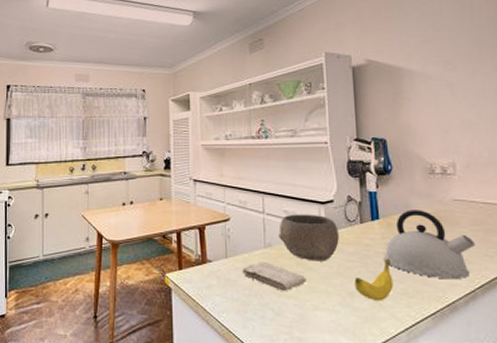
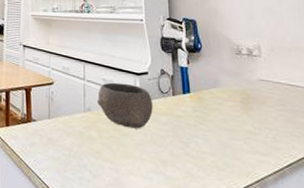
washcloth: present [242,262,306,291] -> none [63,125,122,154]
banana: present [354,258,394,302] -> none [167,130,204,172]
kettle: present [384,210,475,278] -> none [195,86,282,156]

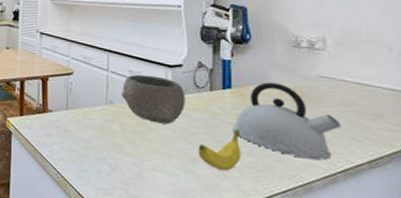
banana: none [167,130,204,172] -> present [198,129,241,171]
kettle: none [195,86,282,156] -> present [233,82,341,160]

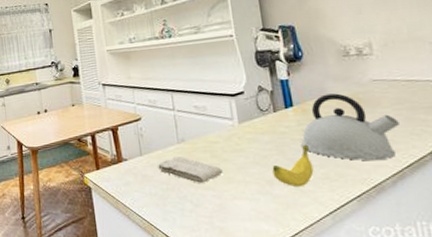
washcloth: none [82,117,147,149] -> present [158,157,223,183]
bowl: present [120,74,185,125] -> none [190,107,253,153]

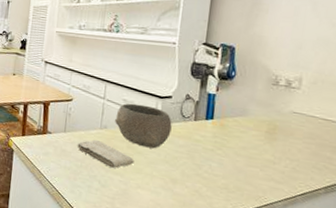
bowl: none [190,107,253,153] -> present [114,103,172,149]
banana: present [272,144,314,188] -> none [178,155,217,191]
kettle: present [301,93,399,160] -> none [211,115,306,185]

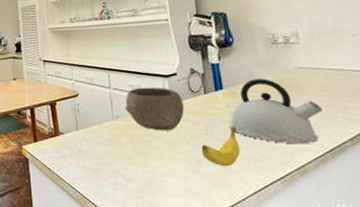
washcloth: present [77,140,134,168] -> none [93,133,154,159]
banana: none [178,155,217,191] -> present [201,126,241,167]
kettle: none [211,115,306,185] -> present [230,78,323,143]

